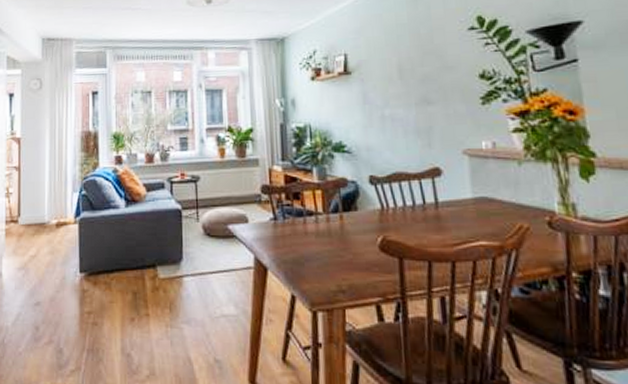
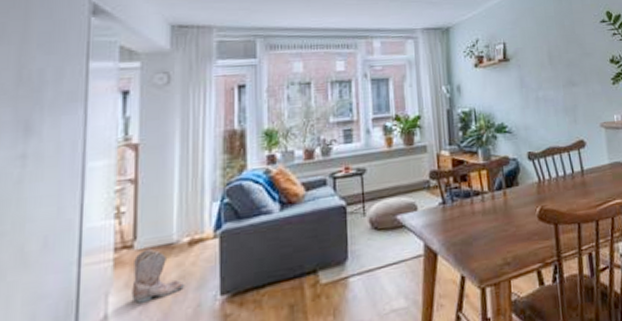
boots: none [17,224,53,268] -> present [131,248,184,304]

